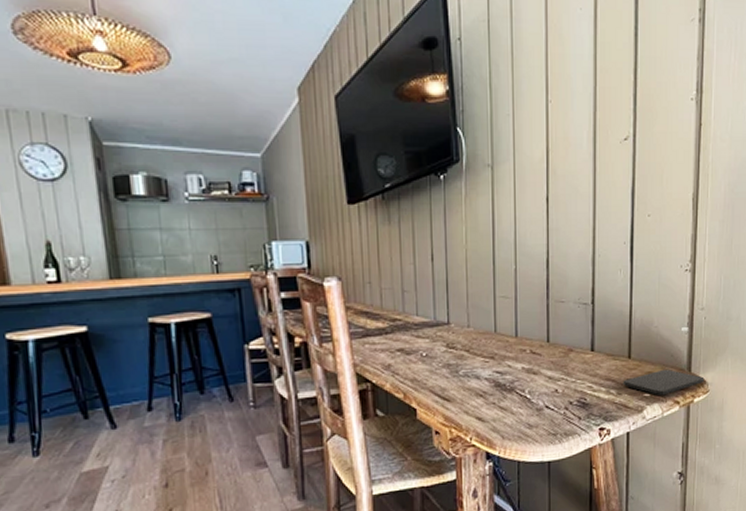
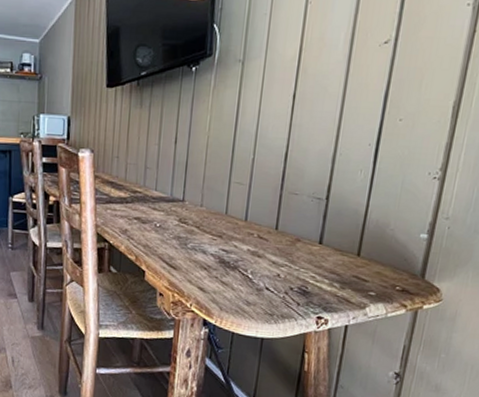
smartphone: present [623,369,705,396] -> none [347,271,439,297]

